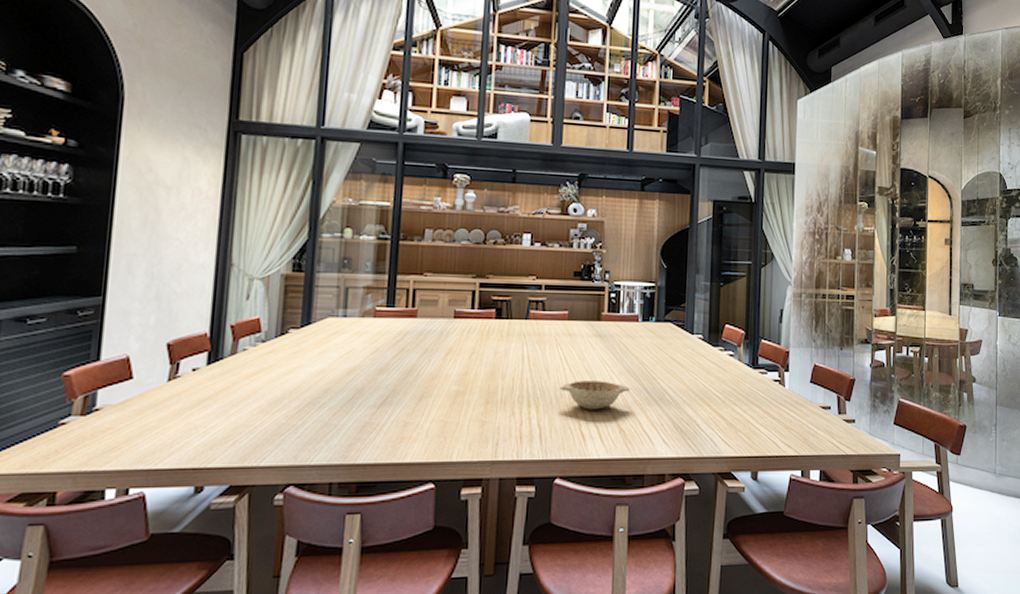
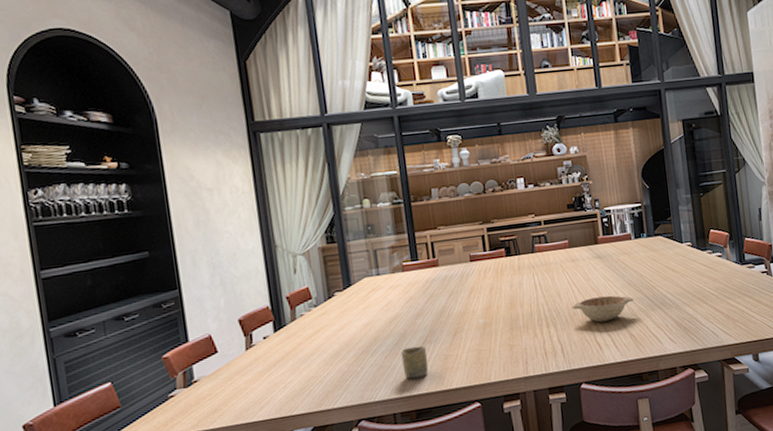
cup: none [351,406,384,444] -> present [401,345,428,379]

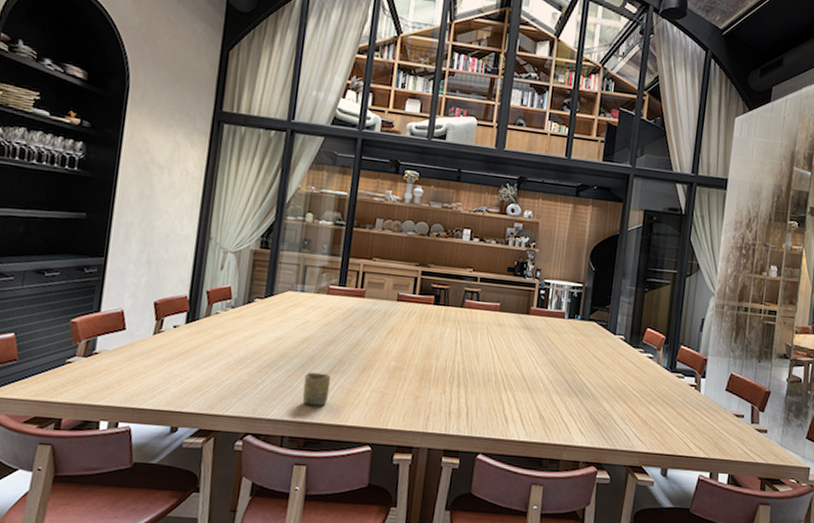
decorative bowl: present [572,295,633,323] -> none [487,367,552,396]

